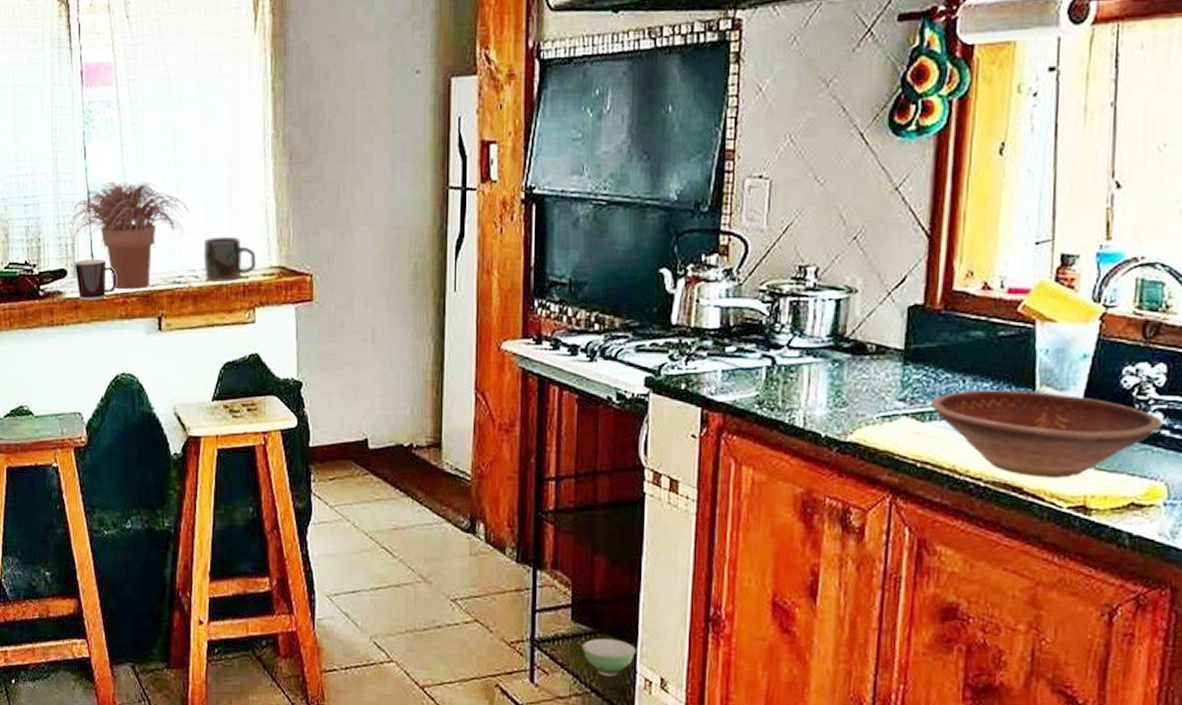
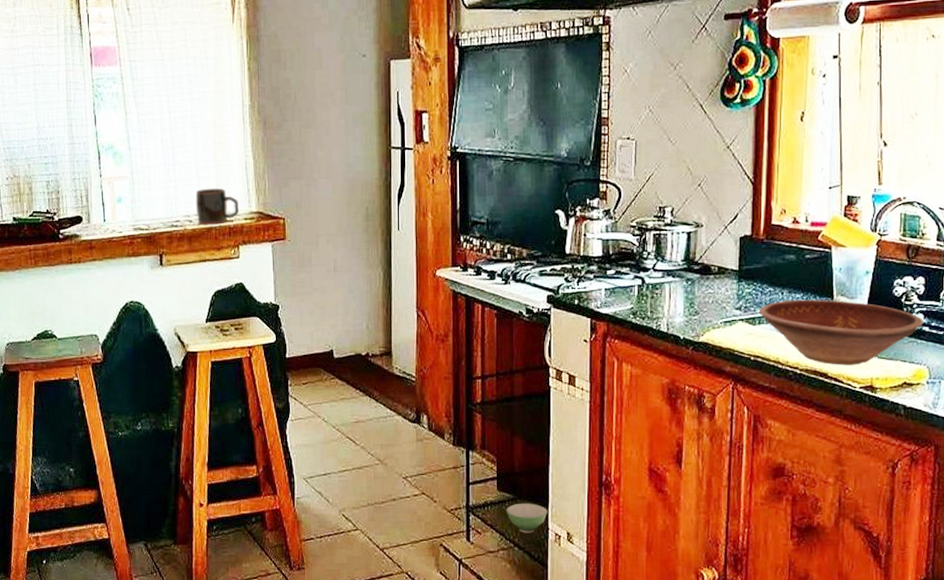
potted plant: present [69,181,189,288] -> none [83,144,183,232]
mug: present [74,260,116,301] -> none [88,208,124,242]

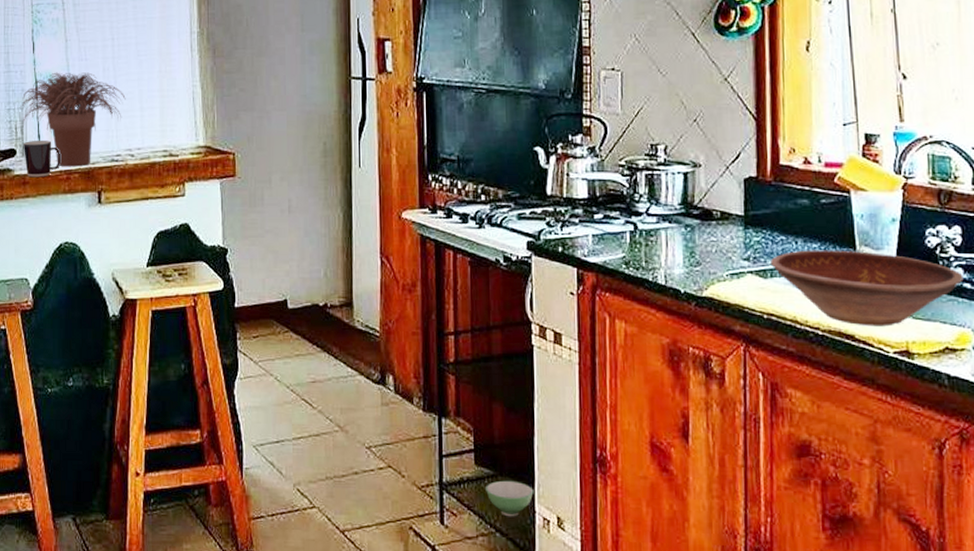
potted plant: none [83,144,183,232] -> present [19,72,126,166]
mug: none [88,208,124,242] -> present [23,140,60,178]
mug: present [195,188,239,225] -> none [138,120,185,160]

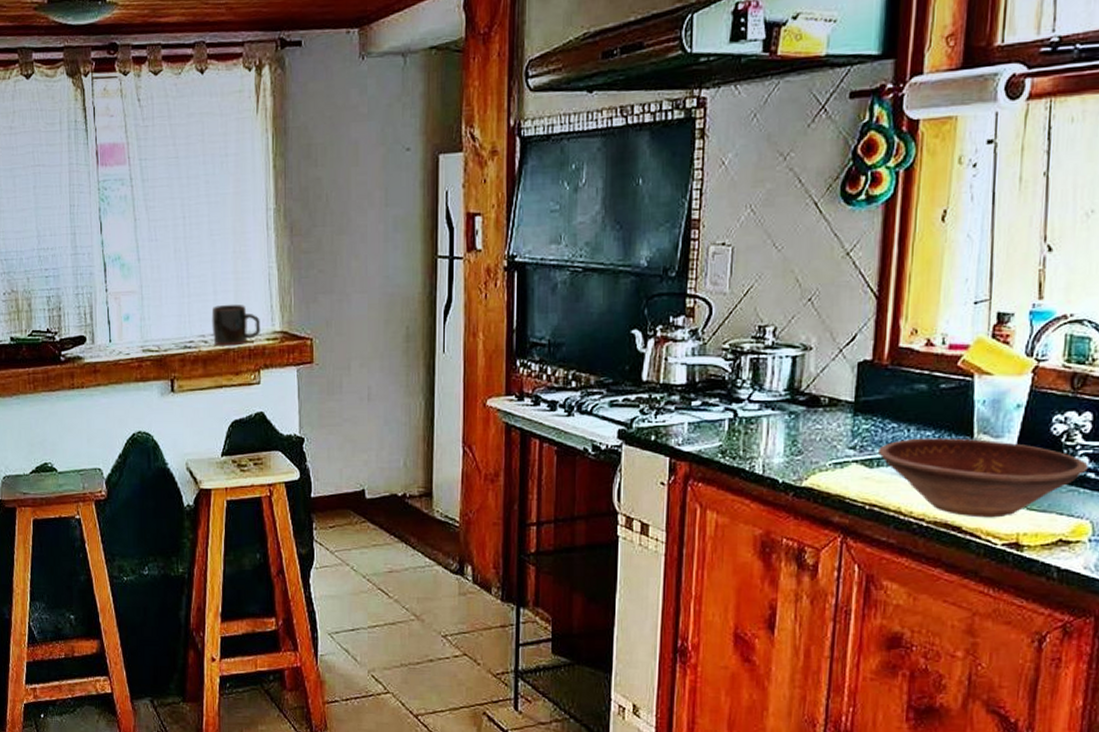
potted plant: present [19,72,126,166] -> none [88,254,198,353]
mug: present [23,140,60,178] -> none [92,327,132,365]
mug: none [138,120,185,160] -> present [211,304,260,346]
bowl: present [484,480,534,517] -> none [560,669,611,704]

